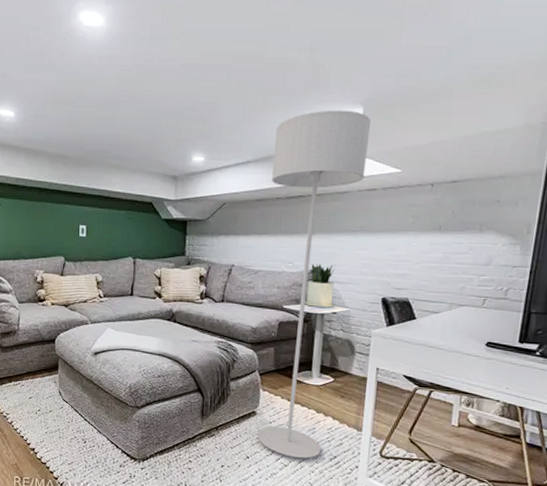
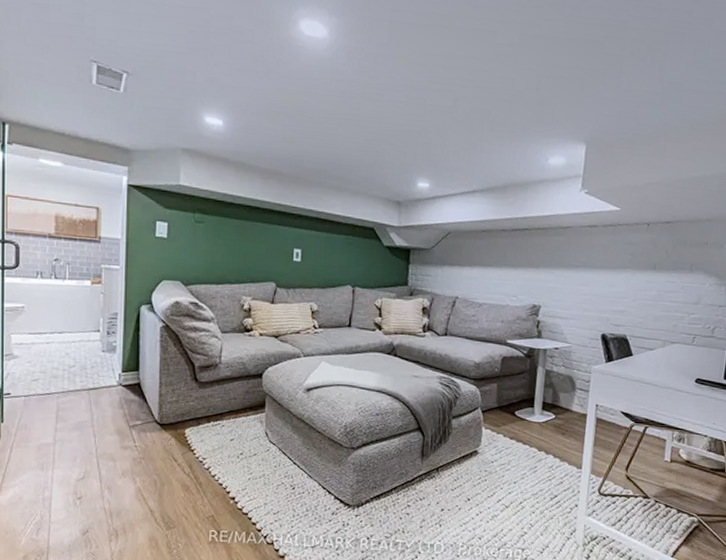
floor lamp: present [257,110,371,458] -> none [478,144,593,498]
planter: present [304,264,335,308] -> none [527,298,557,343]

